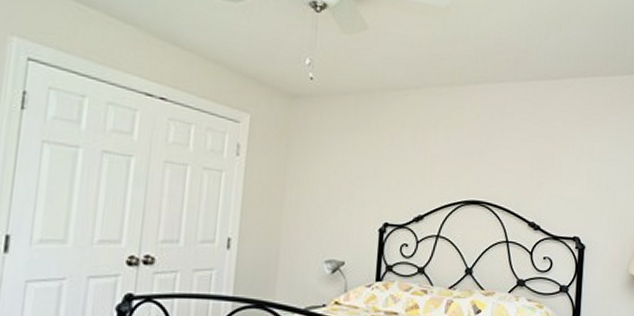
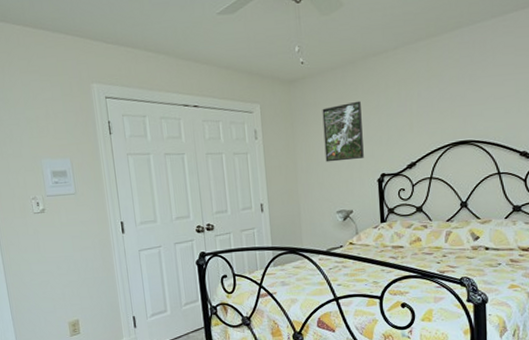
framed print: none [321,135,372,201] -> present [322,100,364,162]

